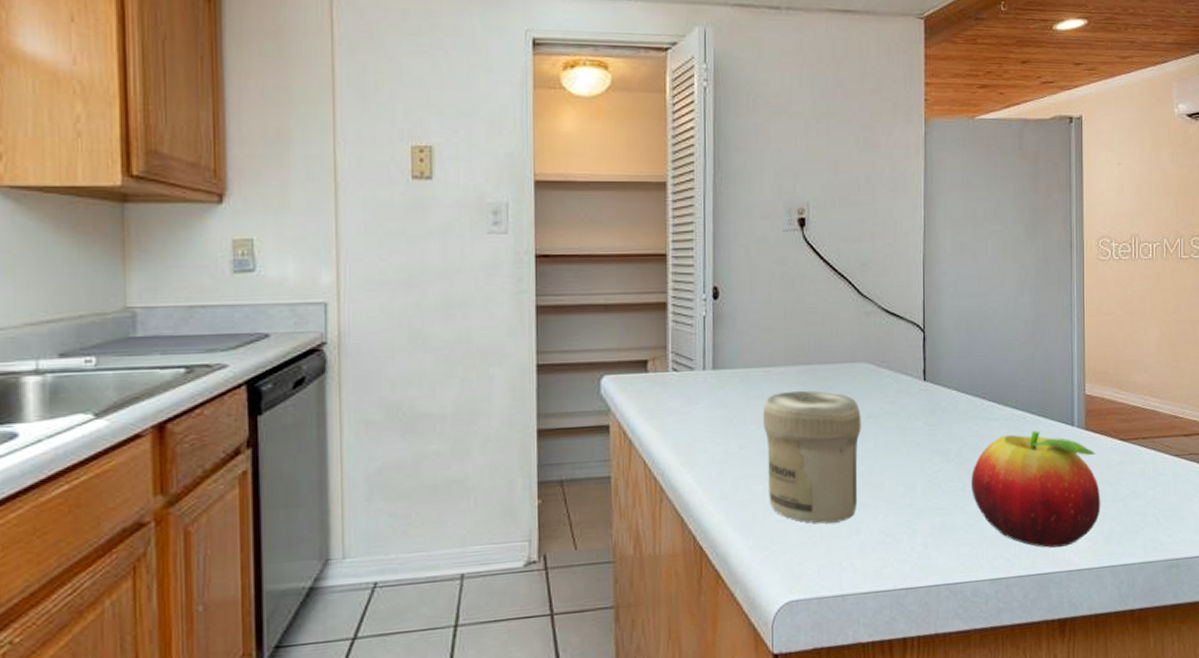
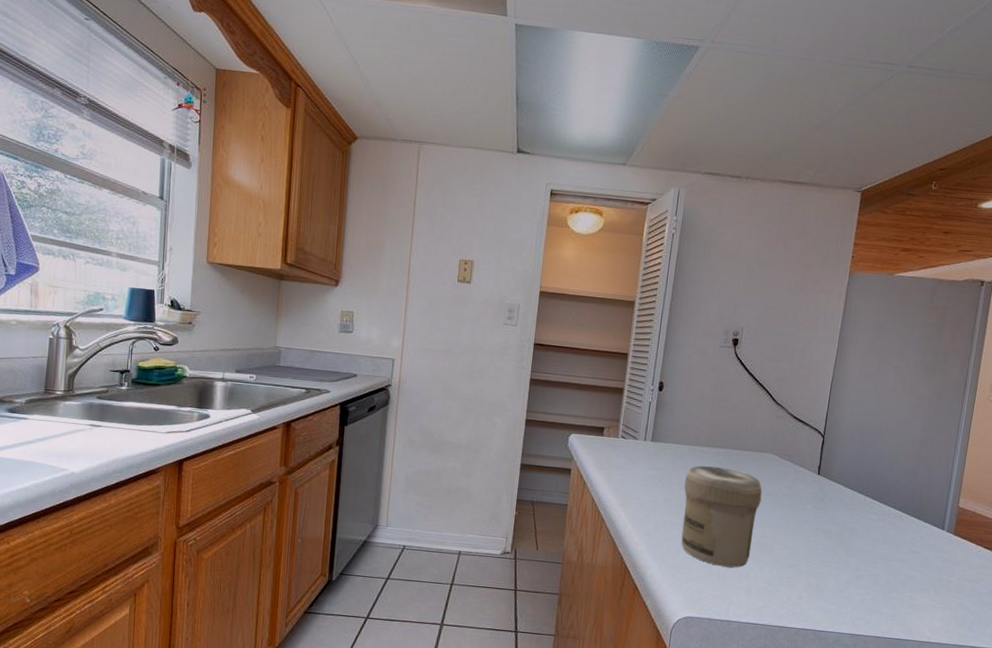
fruit: present [971,431,1101,548] -> none [845,527,961,622]

